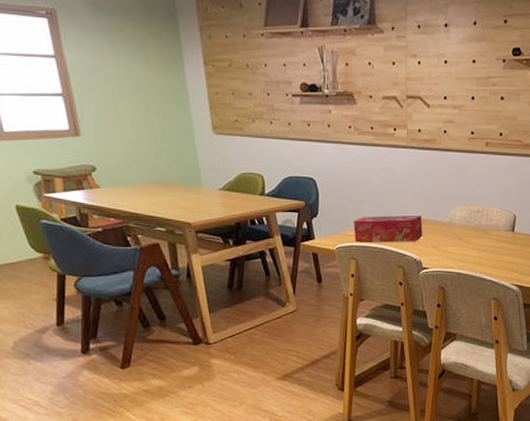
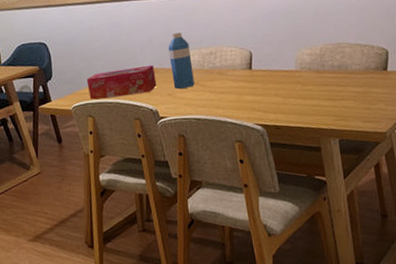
water bottle: none [438,187,459,242] -> present [168,32,195,89]

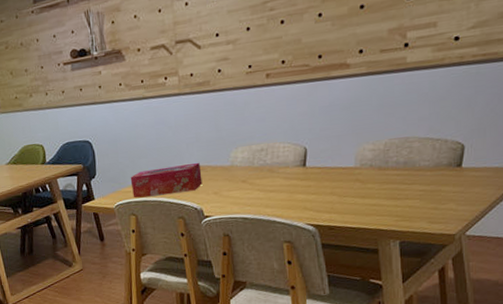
water bottle: present [168,32,195,89] -> none [216,128,243,187]

